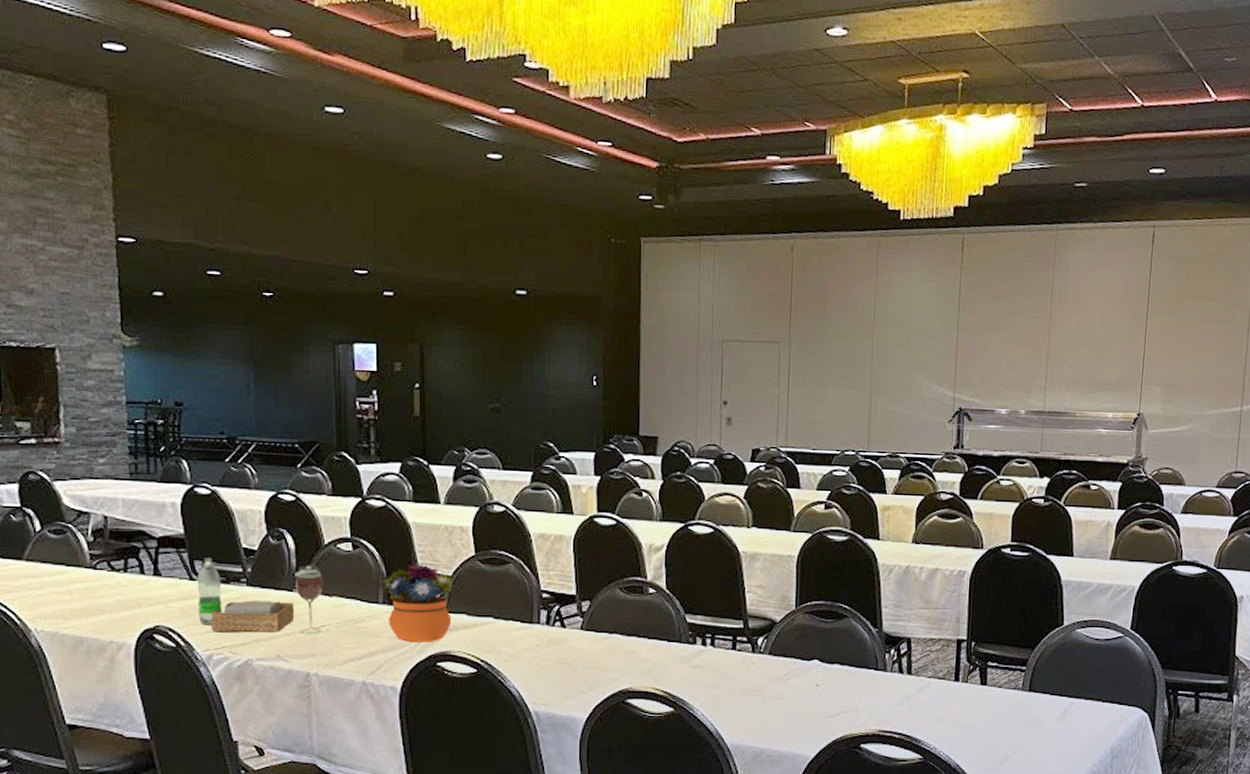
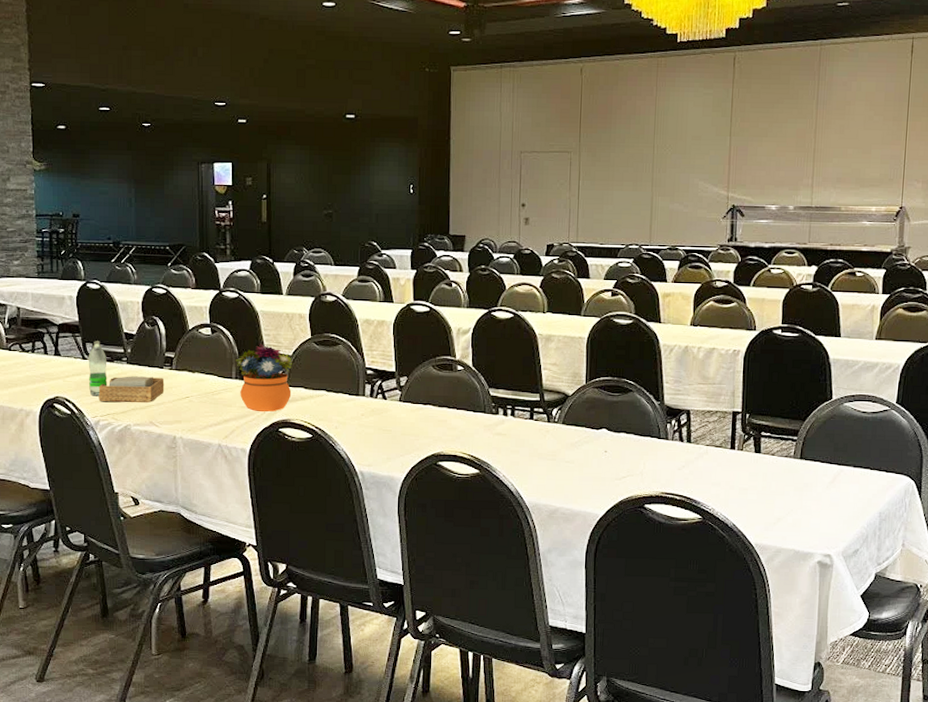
wineglass: present [294,565,323,635] -> none [165,346,188,405]

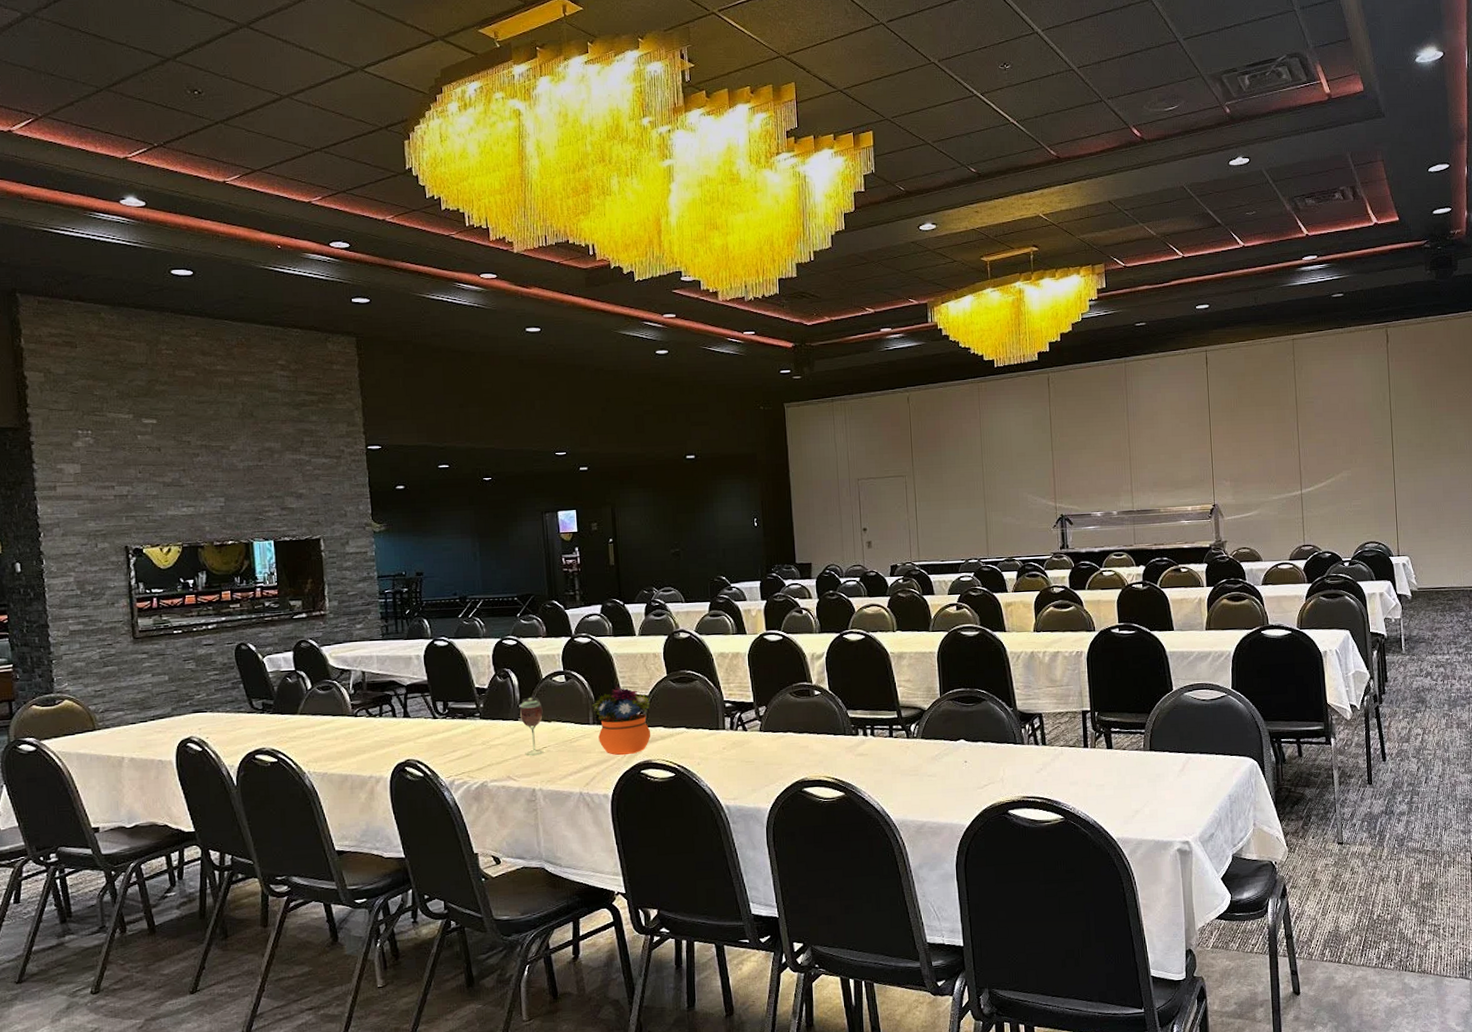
bottle: present [88,341,107,397] -> none [439,698,461,756]
napkin holder: present [98,376,165,403] -> none [451,730,521,761]
wineglass: none [165,346,188,405] -> present [519,696,544,756]

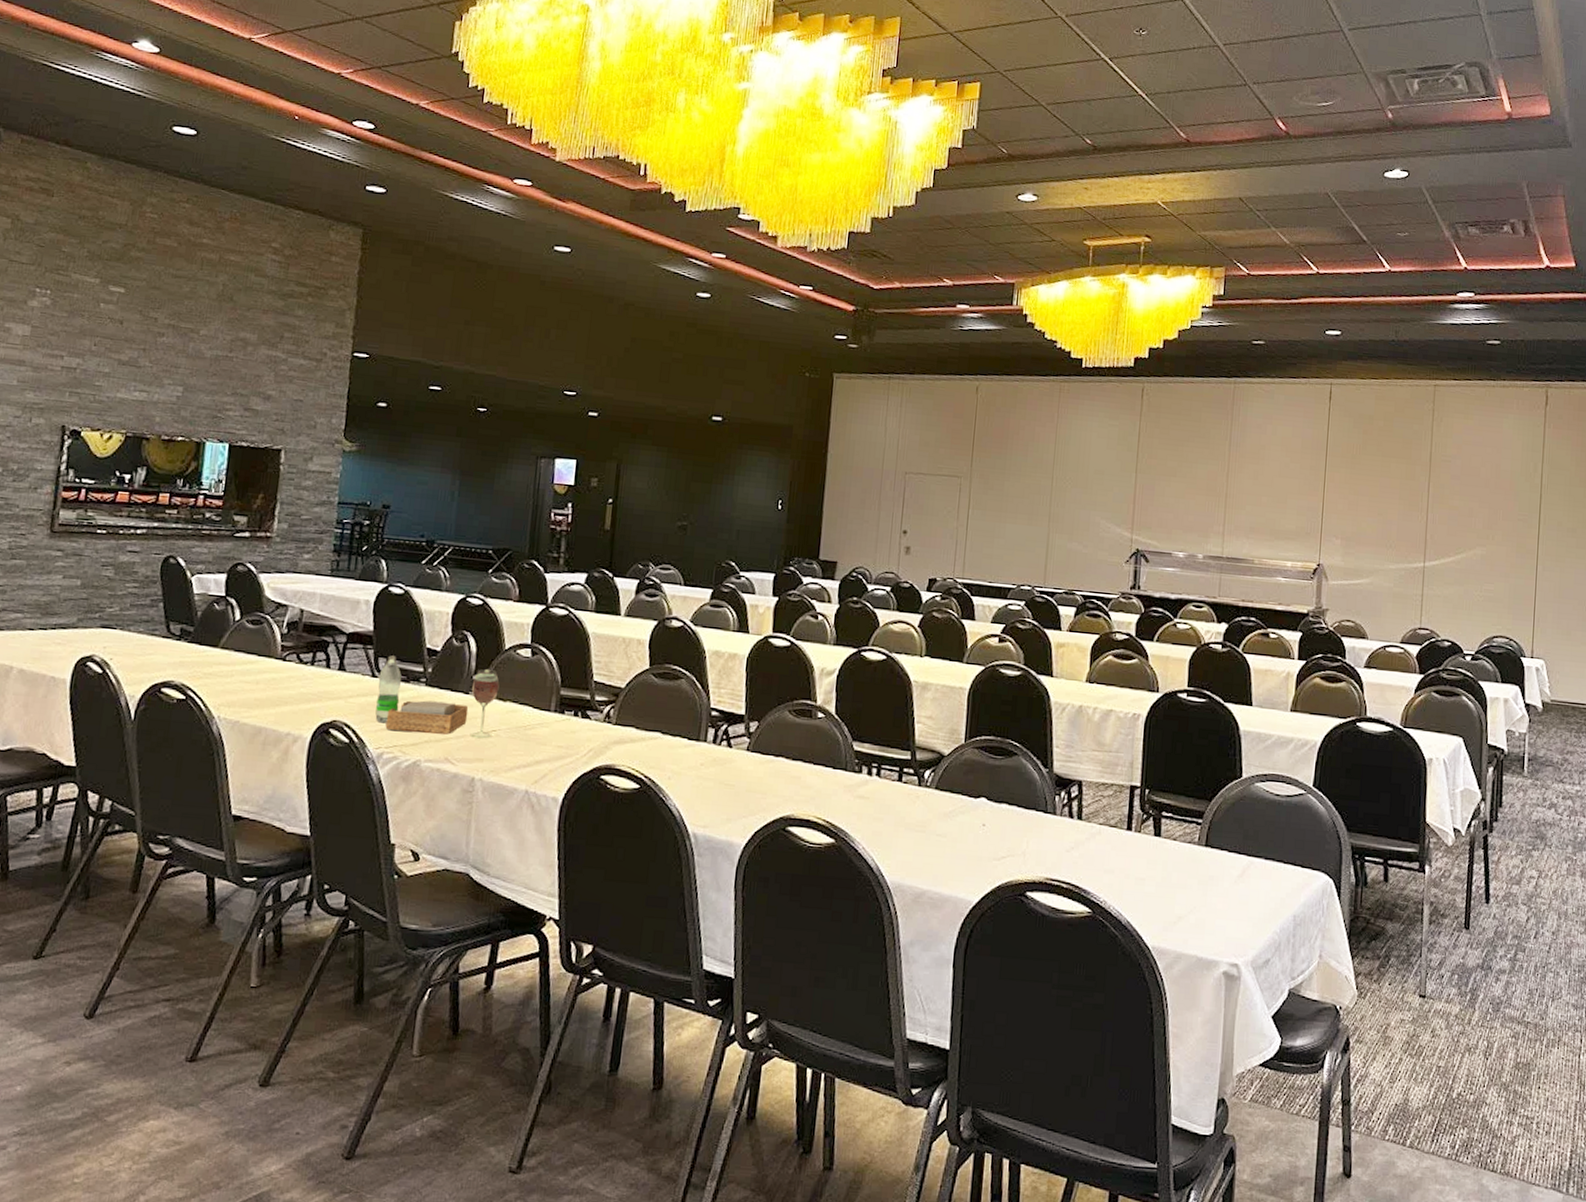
bottle: none [439,698,461,756] -> present [375,655,402,724]
napkin holder: none [451,730,521,761] -> present [385,700,469,735]
flower arrangement: present [592,687,651,755] -> none [557,672,624,754]

